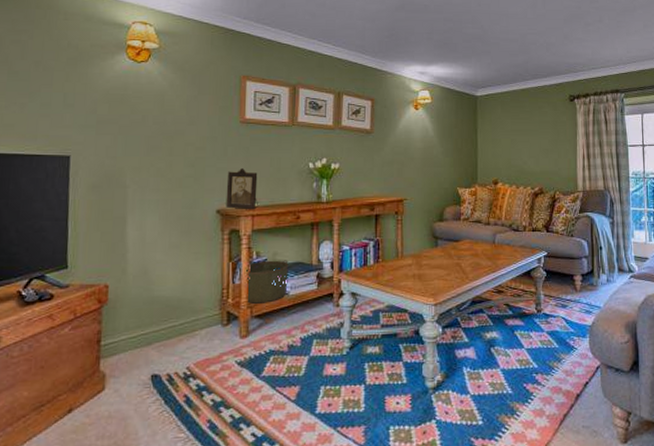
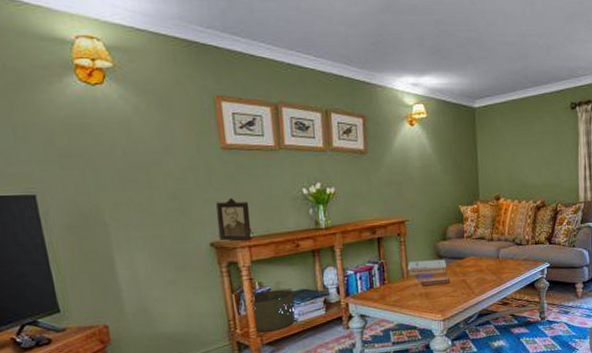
books: none [402,240,444,268] -> present [407,259,450,287]

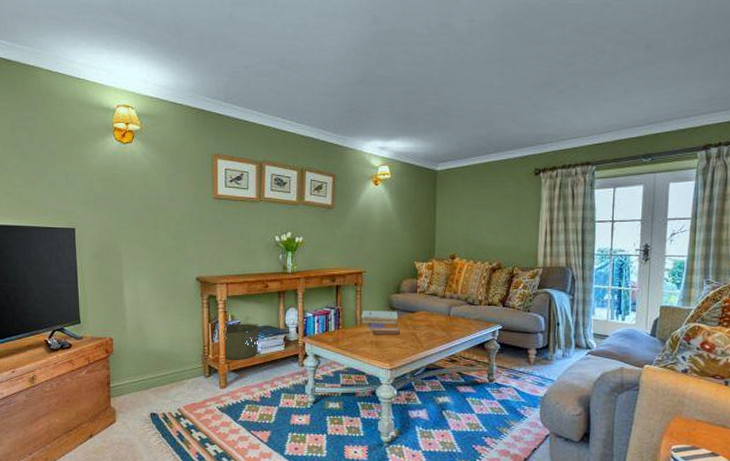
photo frame: present [216,197,255,241] -> none [204,240,233,277]

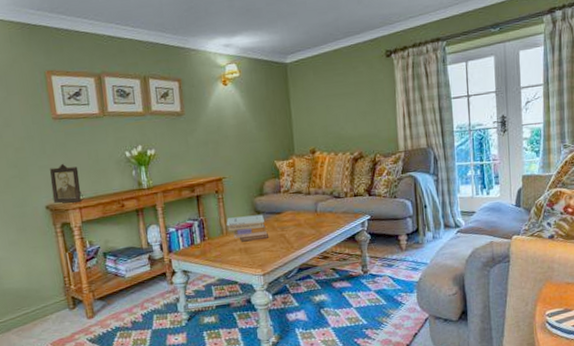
photo frame: none [204,240,233,277] -> present [50,163,85,204]
basket: present [216,323,259,360] -> none [75,246,123,289]

